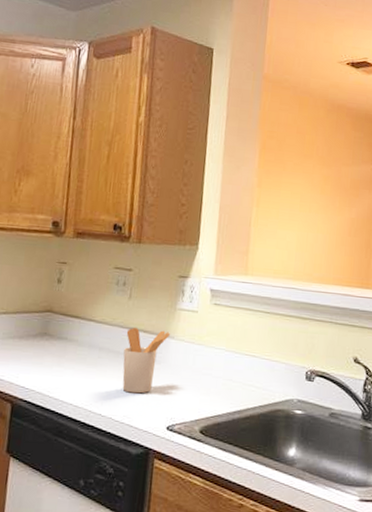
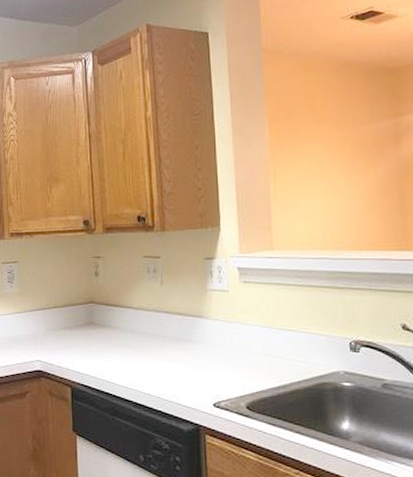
utensil holder: present [122,327,171,394] -> none [163,310,205,373]

